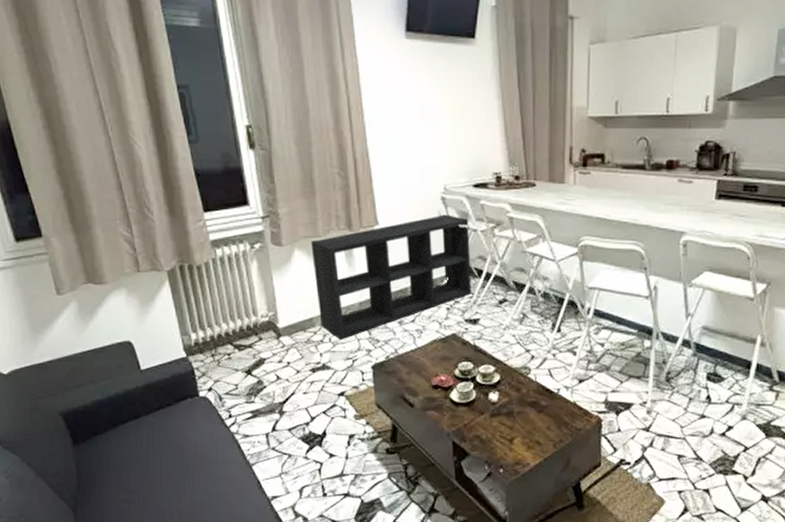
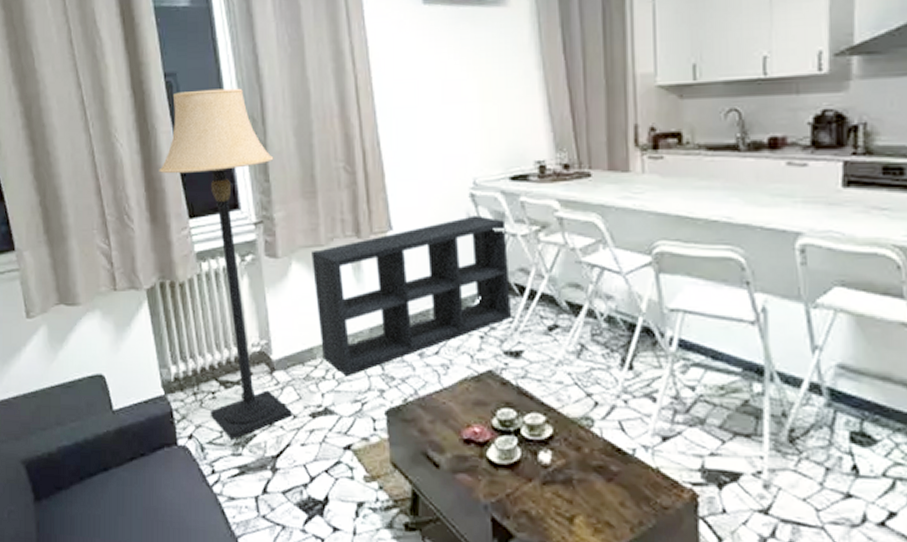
lamp: none [175,102,296,392] -> present [159,88,292,441]

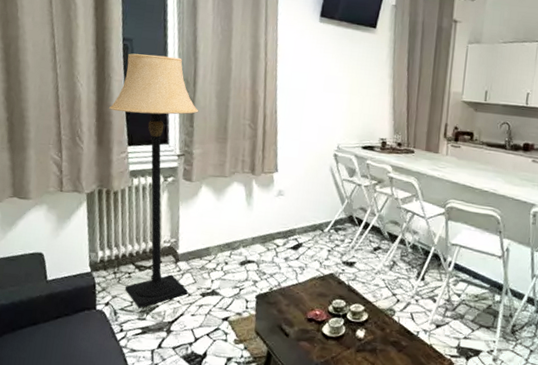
bookshelf: present [312,215,512,376] -> none [215,169,355,270]

